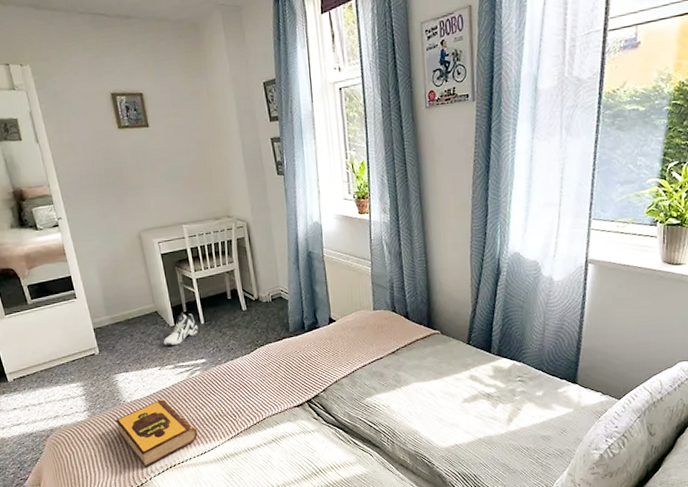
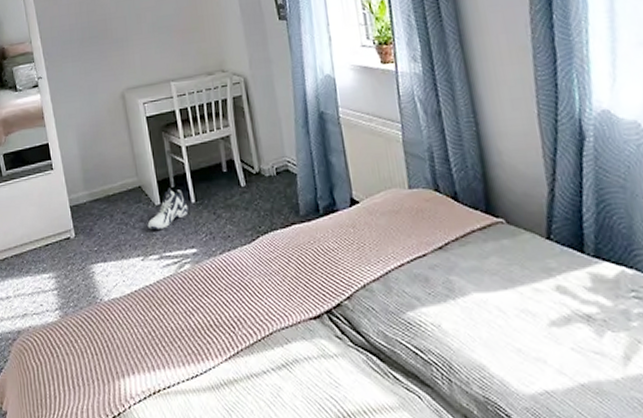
hardback book: present [115,399,198,467] -> none [90,299,187,391]

